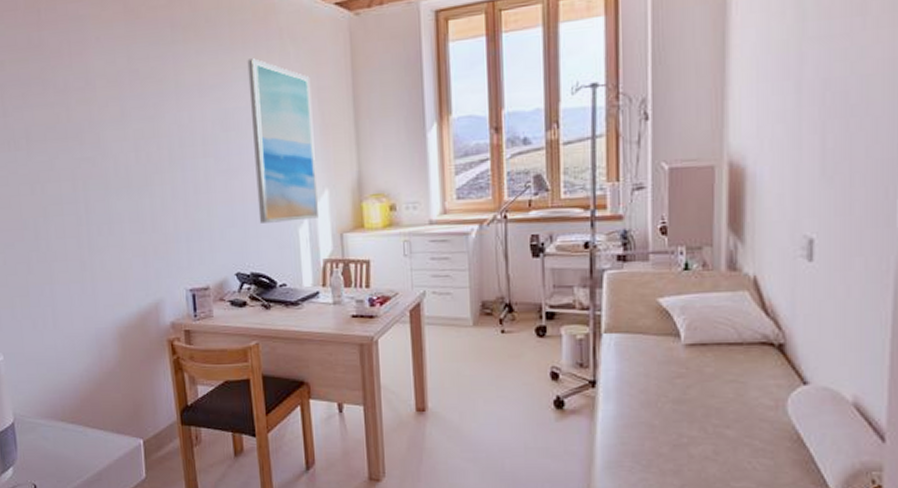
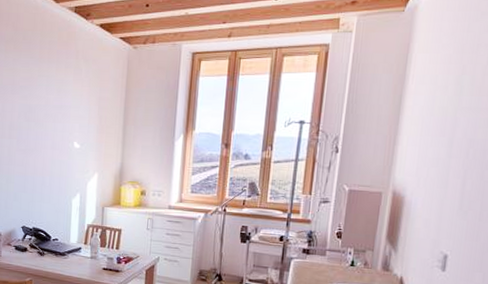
wall art: present [247,58,318,223] -> none [44,70,95,194]

